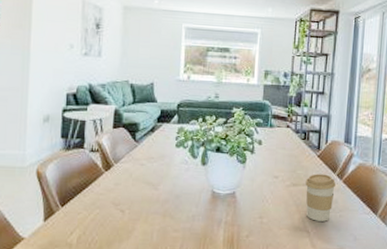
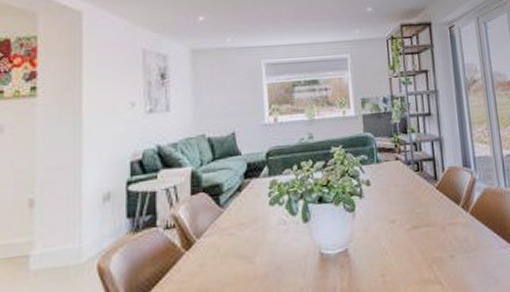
coffee cup: present [305,174,336,222] -> none [427,208,464,268]

